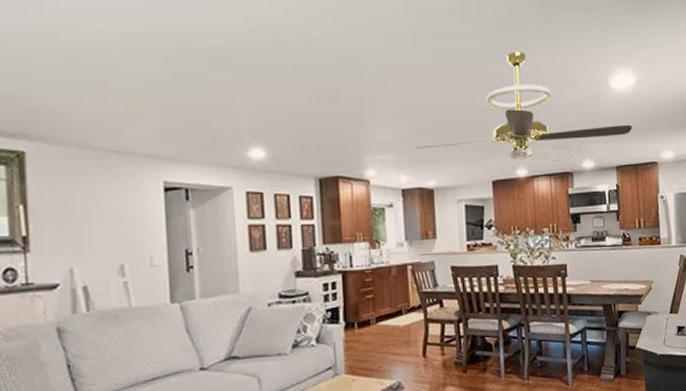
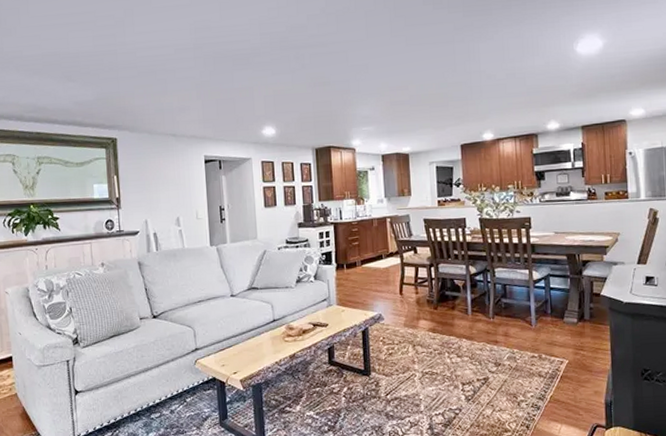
ceiling fan: present [416,52,633,163] -> none [393,28,600,126]

